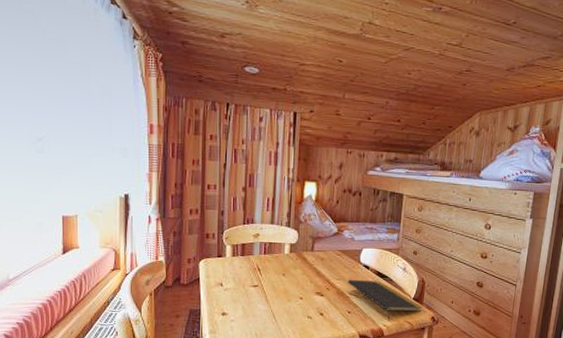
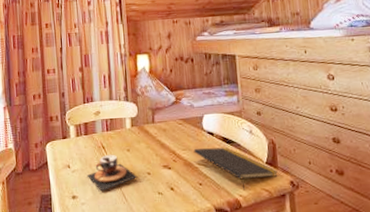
teacup: none [239,276,290,311] -> present [86,154,138,192]

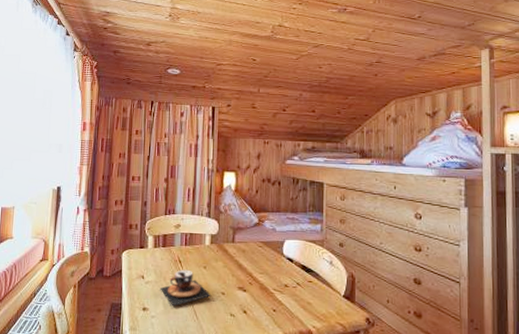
notepad: present [193,147,278,191] -> none [271,273,354,322]

